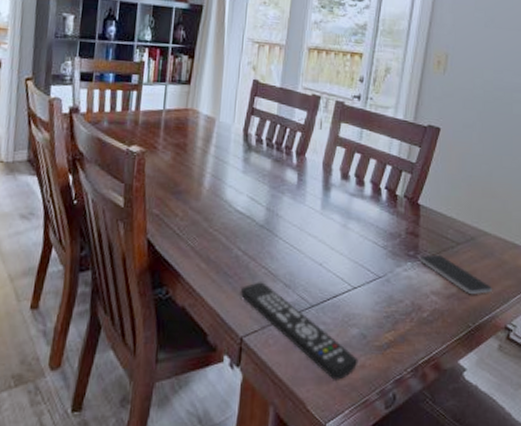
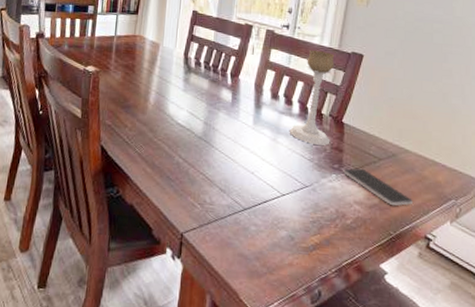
remote control: present [240,282,359,380] -> none [180,186,287,276]
candle holder: none [360,123,410,230] -> present [289,50,335,145]

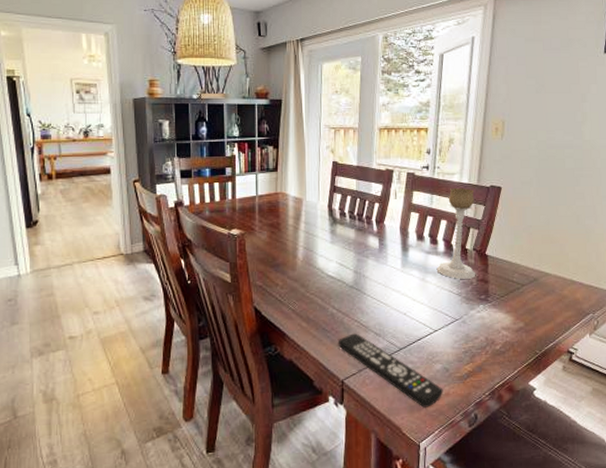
remote control: none [180,186,287,276] -> present [337,333,443,408]
smartphone: present [343,168,414,206] -> none [490,296,556,326]

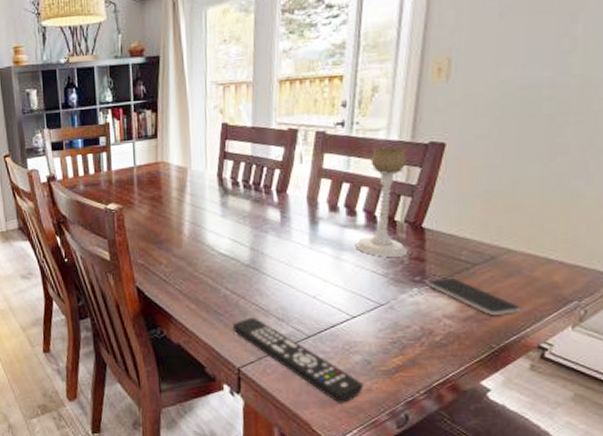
smartphone: none [490,296,556,326] -> present [427,277,522,315]

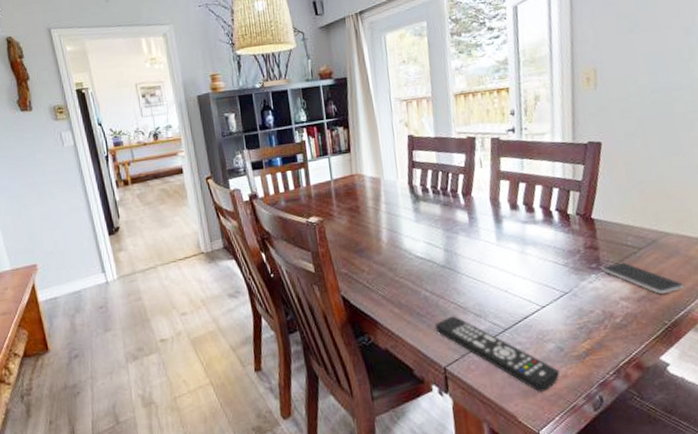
candle holder: present [354,146,408,257] -> none [536,148,583,248]

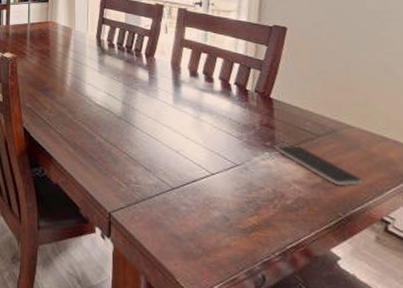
remote control: present [435,316,560,392] -> none [105,165,223,257]

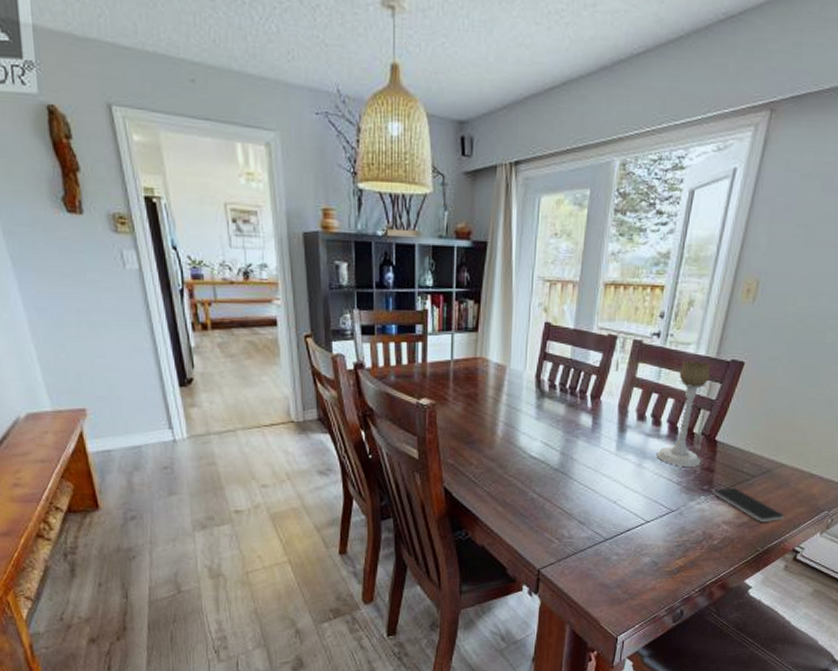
candle holder: none [212,25,259,122] -> present [656,360,712,467]

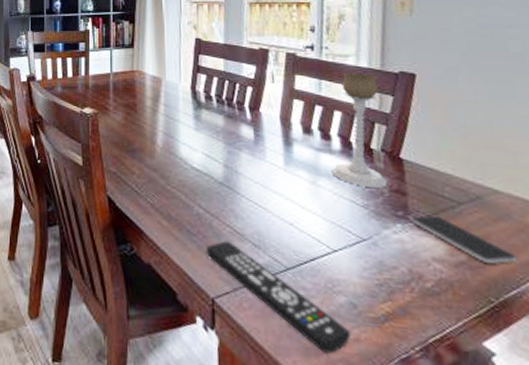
remote control: none [536,521,649,601] -> present [206,241,351,354]

